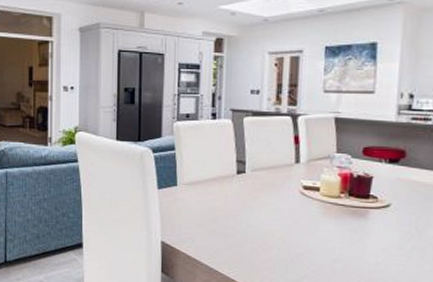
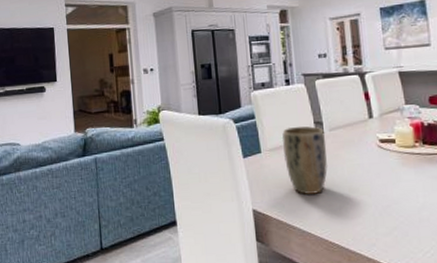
plant pot: none [200,162,247,233] -> present [281,126,328,194]

